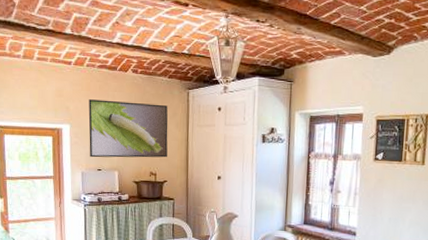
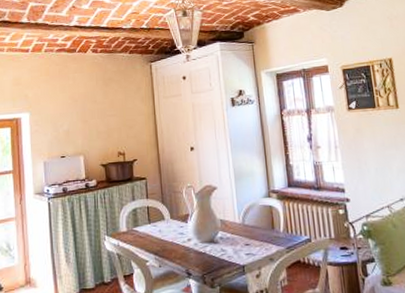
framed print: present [88,99,168,158] -> none [48,80,135,145]

